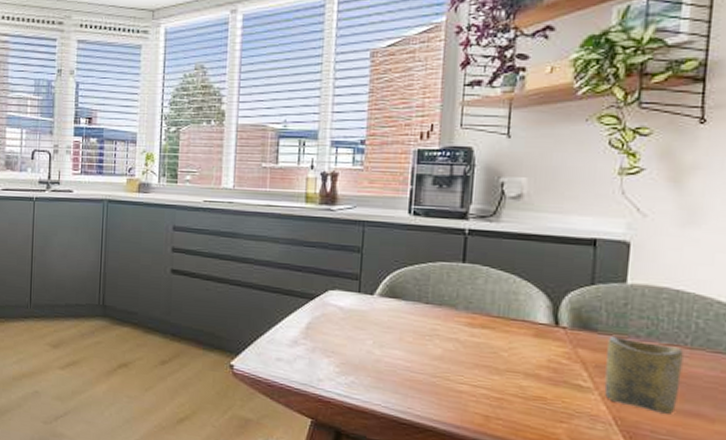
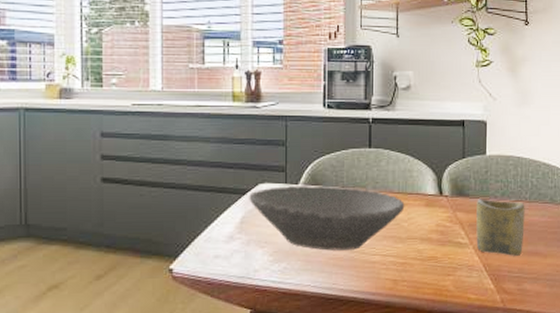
bowl: none [317,295,506,375] -> present [249,186,405,251]

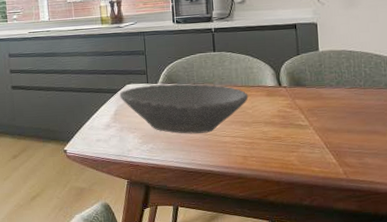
cup: present [476,199,525,256] -> none [313,87,362,135]

